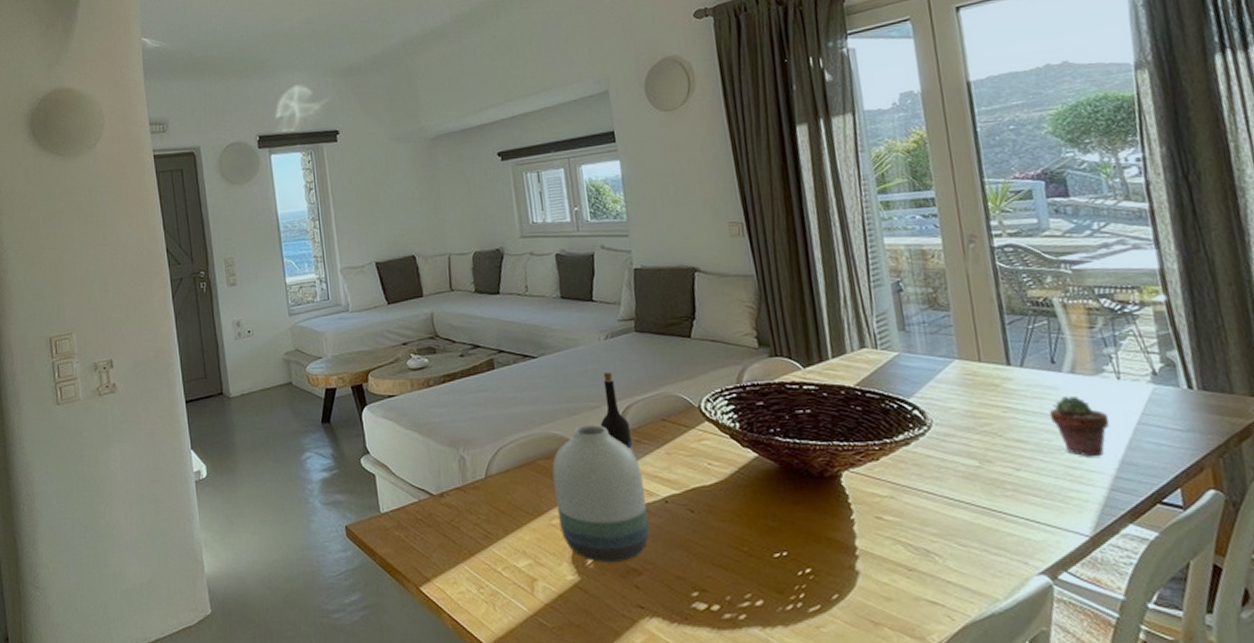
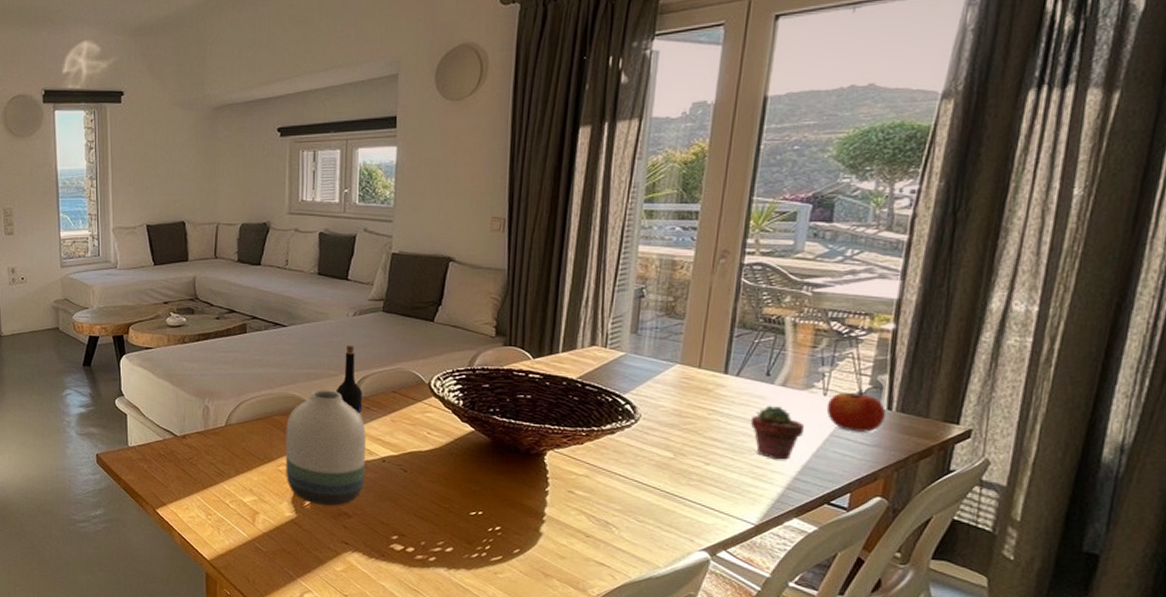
apple: none [1123,370,1189,417] -> present [826,391,886,432]

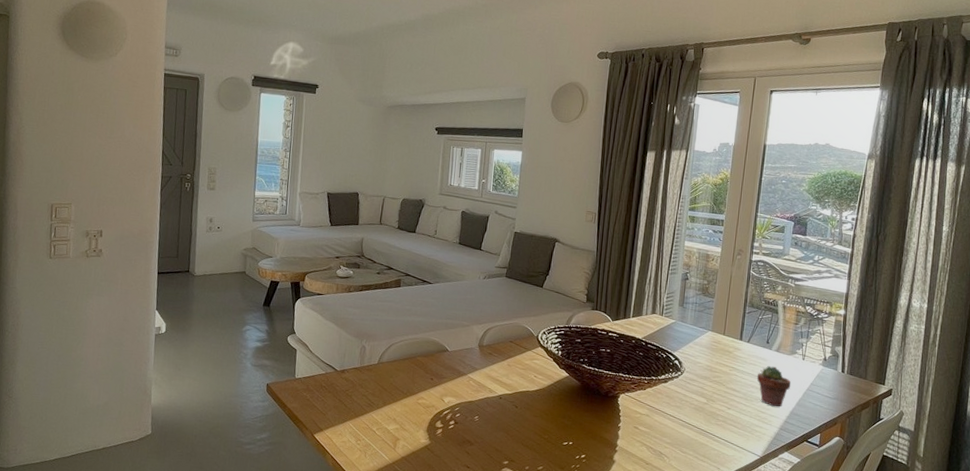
vase: present [285,390,366,506] -> none [423,337,488,435]
wine bottle: present [335,344,363,418] -> none [467,301,487,362]
apple: present [826,391,886,432] -> none [804,358,841,388]

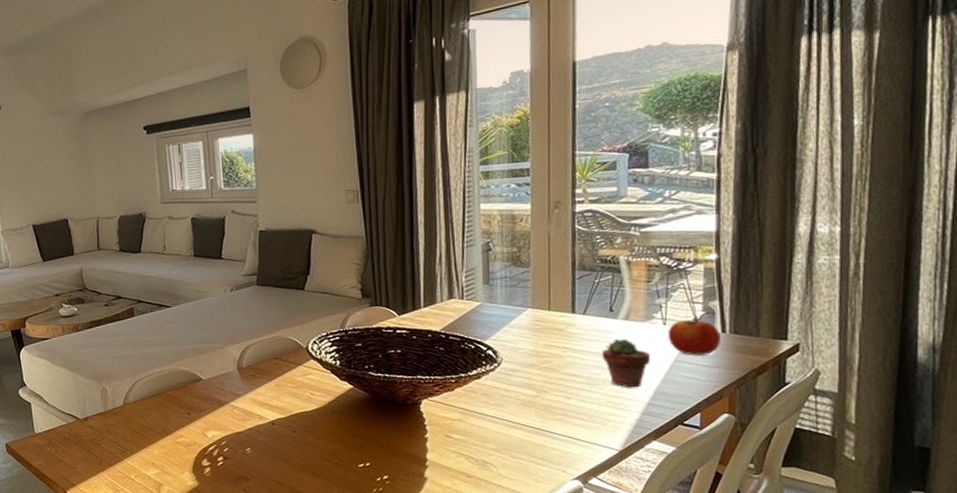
apple: none [804,358,841,388] -> present [667,317,721,356]

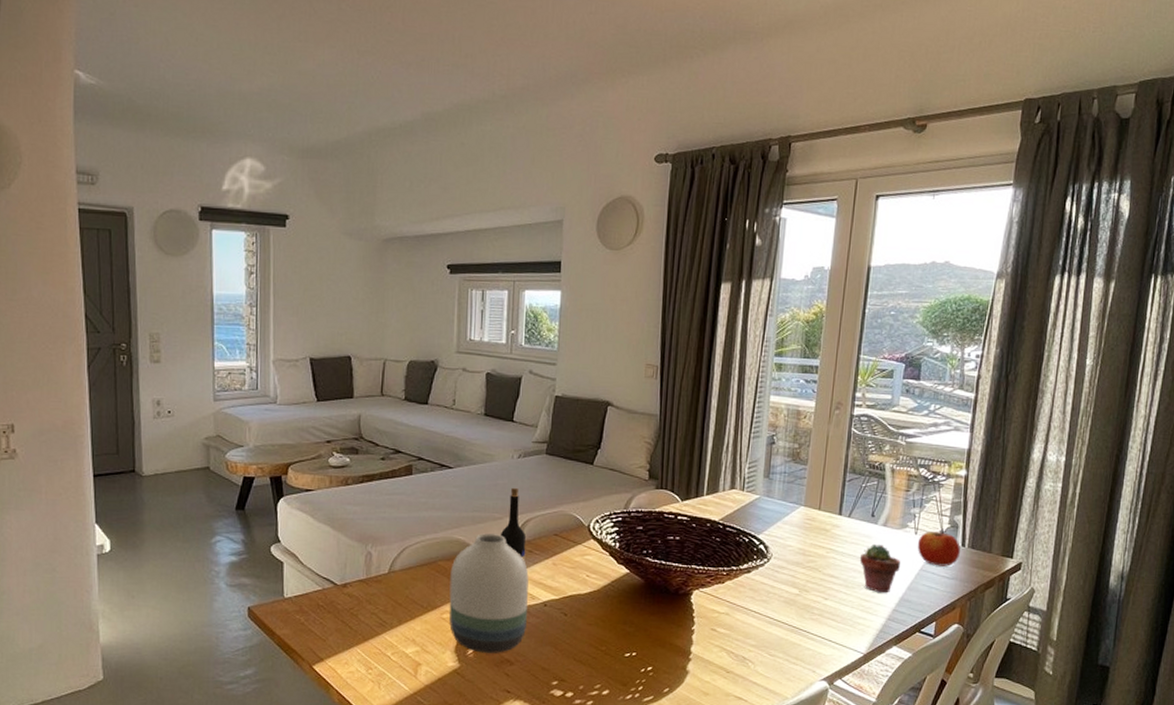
vase: none [180,362,258,471] -> present [449,533,529,653]
wine bottle: none [222,318,249,386] -> present [500,487,526,562]

